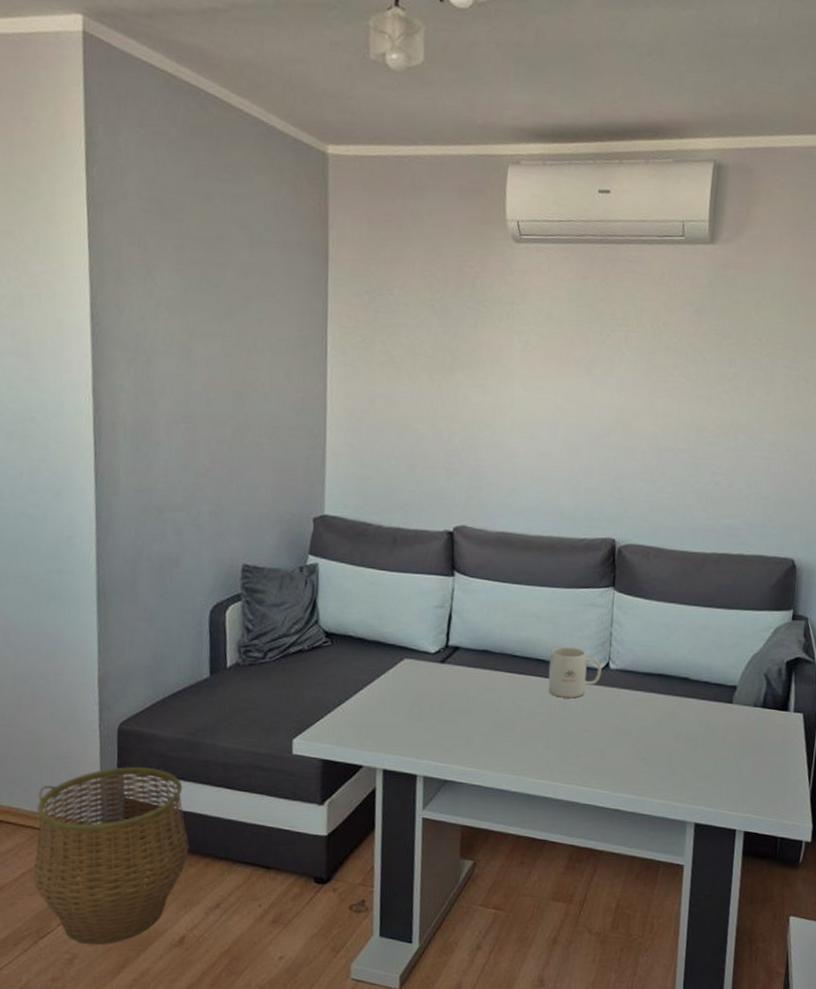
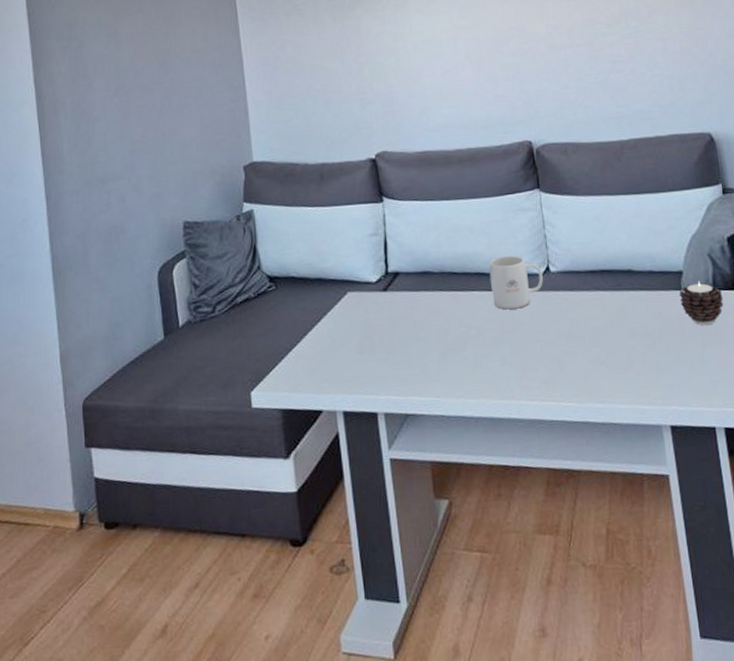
basket: present [32,766,190,944] -> none [11,442,162,646]
candle: none [729,698,770,738] -> present [679,281,724,325]

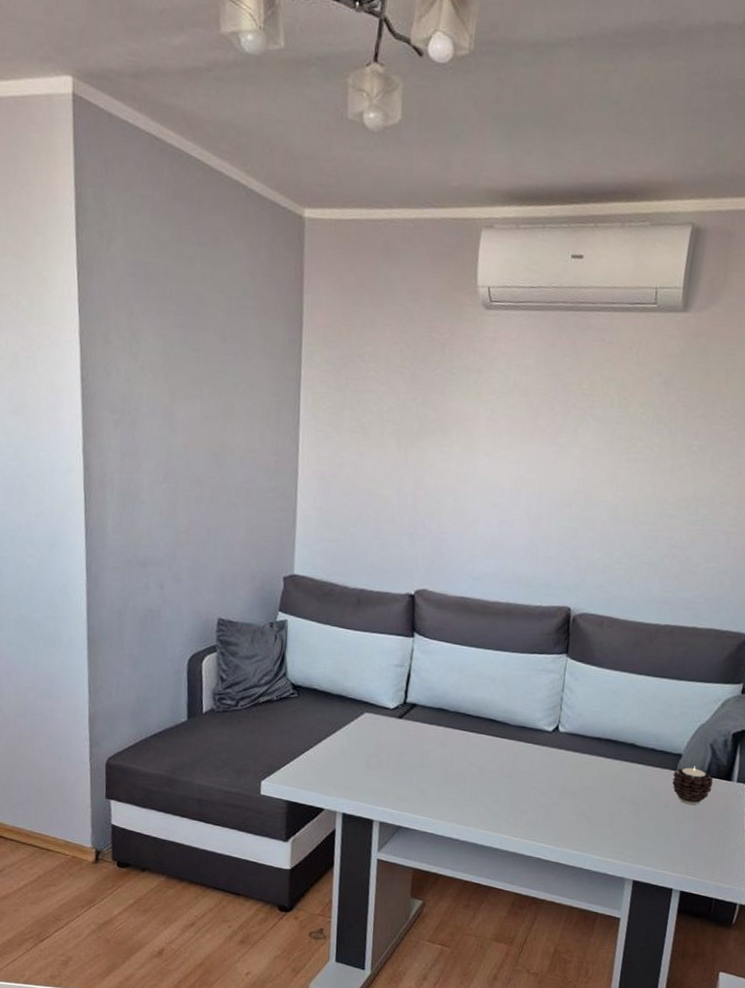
mug: present [489,255,543,310] -> none [499,708,551,758]

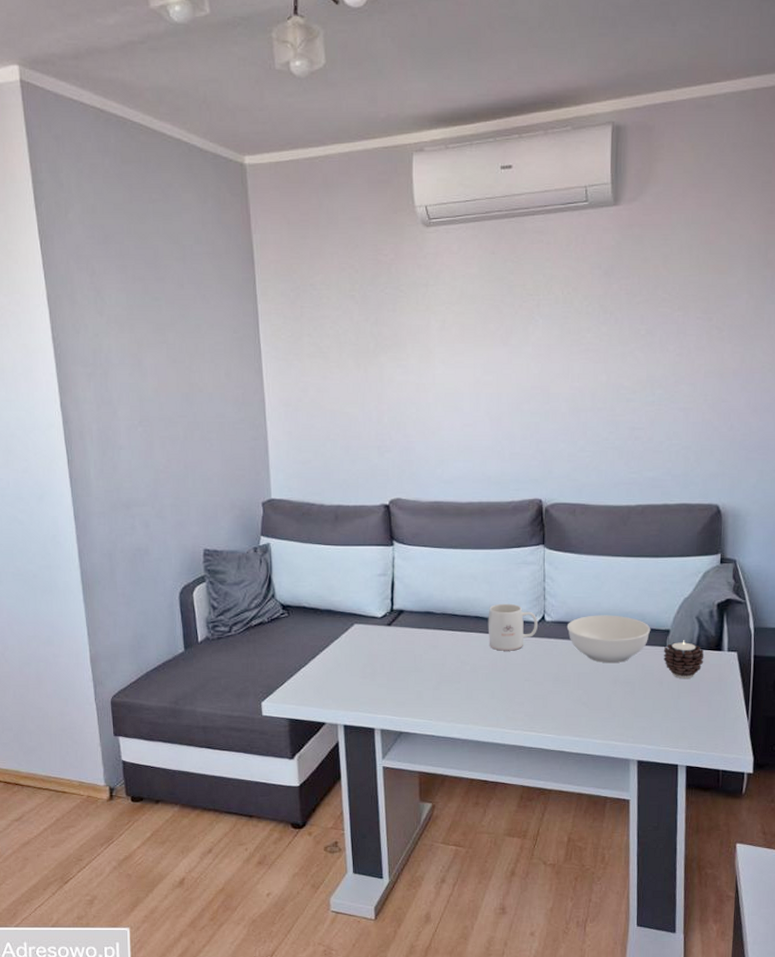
mug: none [499,708,551,758] -> present [488,603,538,651]
bowl: none [579,730,664,781] -> present [566,615,651,662]

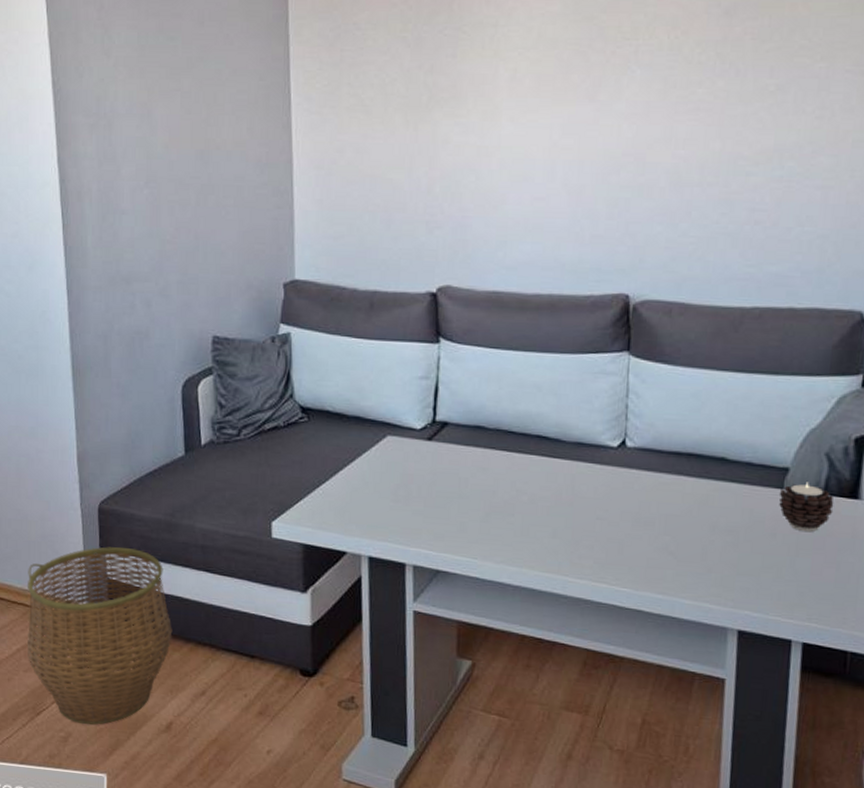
basket: none [50,733,181,887] -> present [26,546,173,725]
mug: present [488,603,538,651] -> none [552,421,616,481]
bowl: present [566,615,651,662] -> none [653,443,764,505]

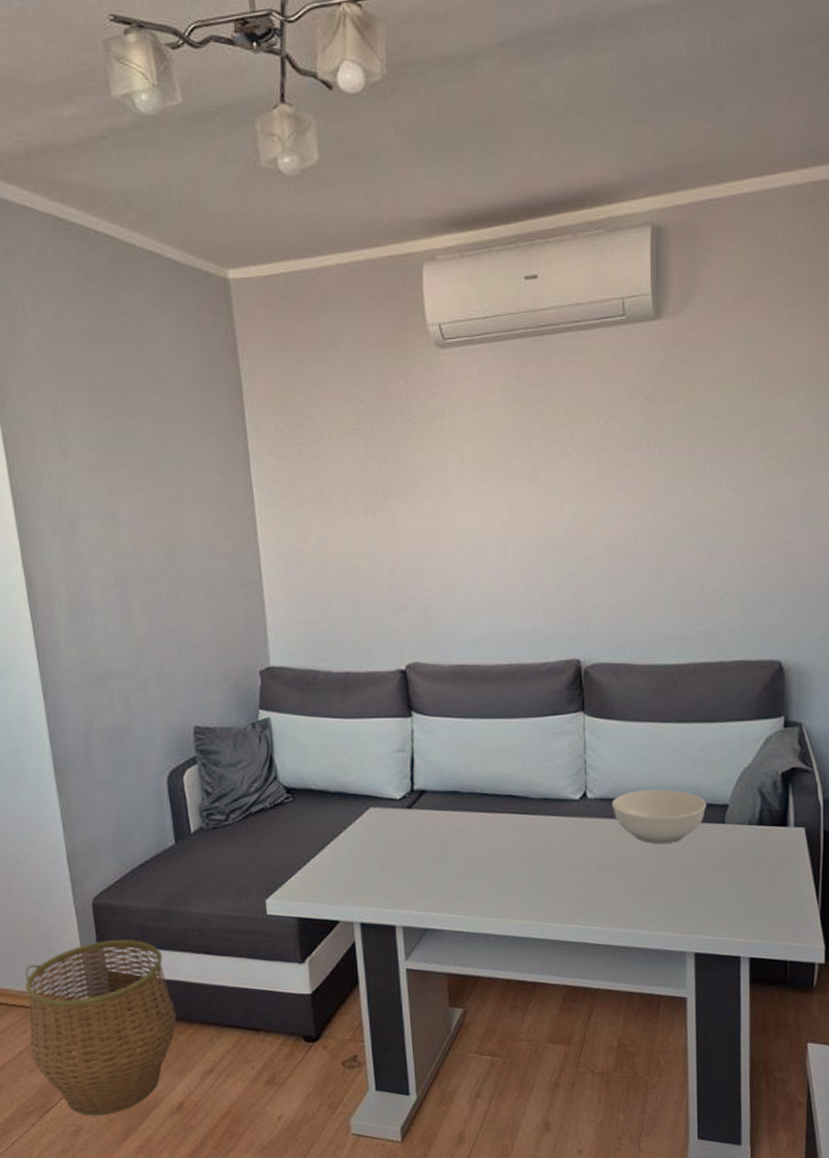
bowl: none [653,443,764,505] -> present [611,789,707,843]
candle: present [779,482,834,532] -> none [721,815,768,859]

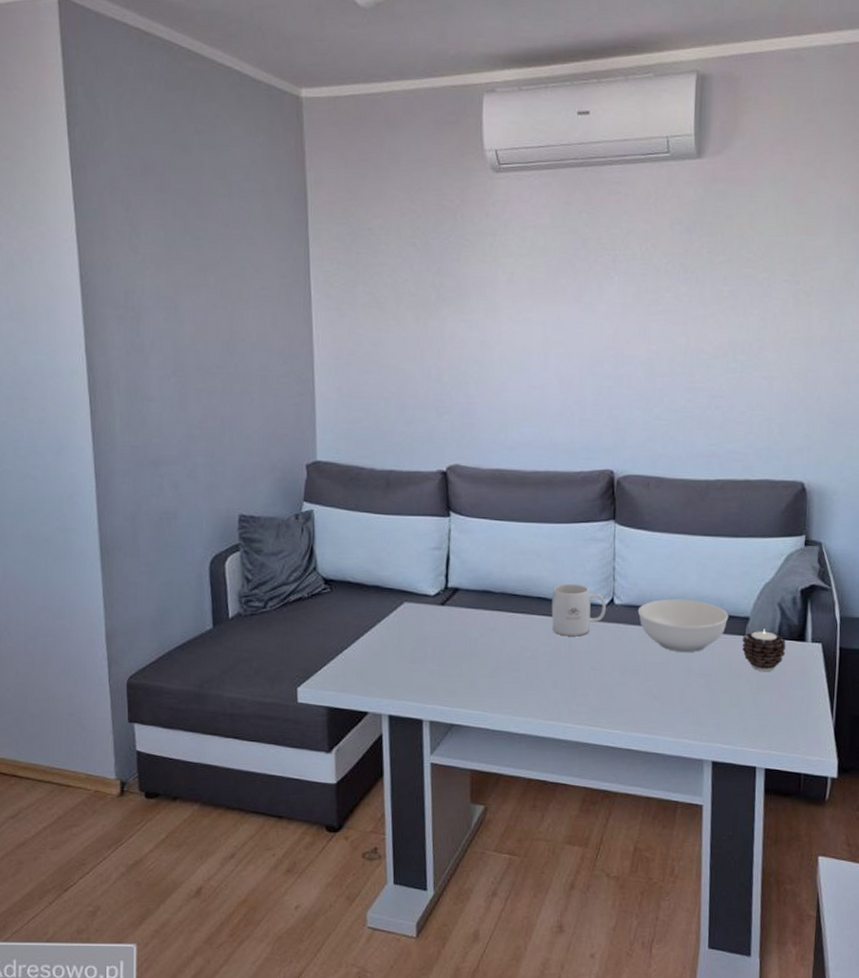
basket: present [25,939,177,1115] -> none [53,719,202,896]
mug: none [522,779,578,834] -> present [551,583,606,636]
candle: none [721,815,768,859] -> present [742,629,786,671]

